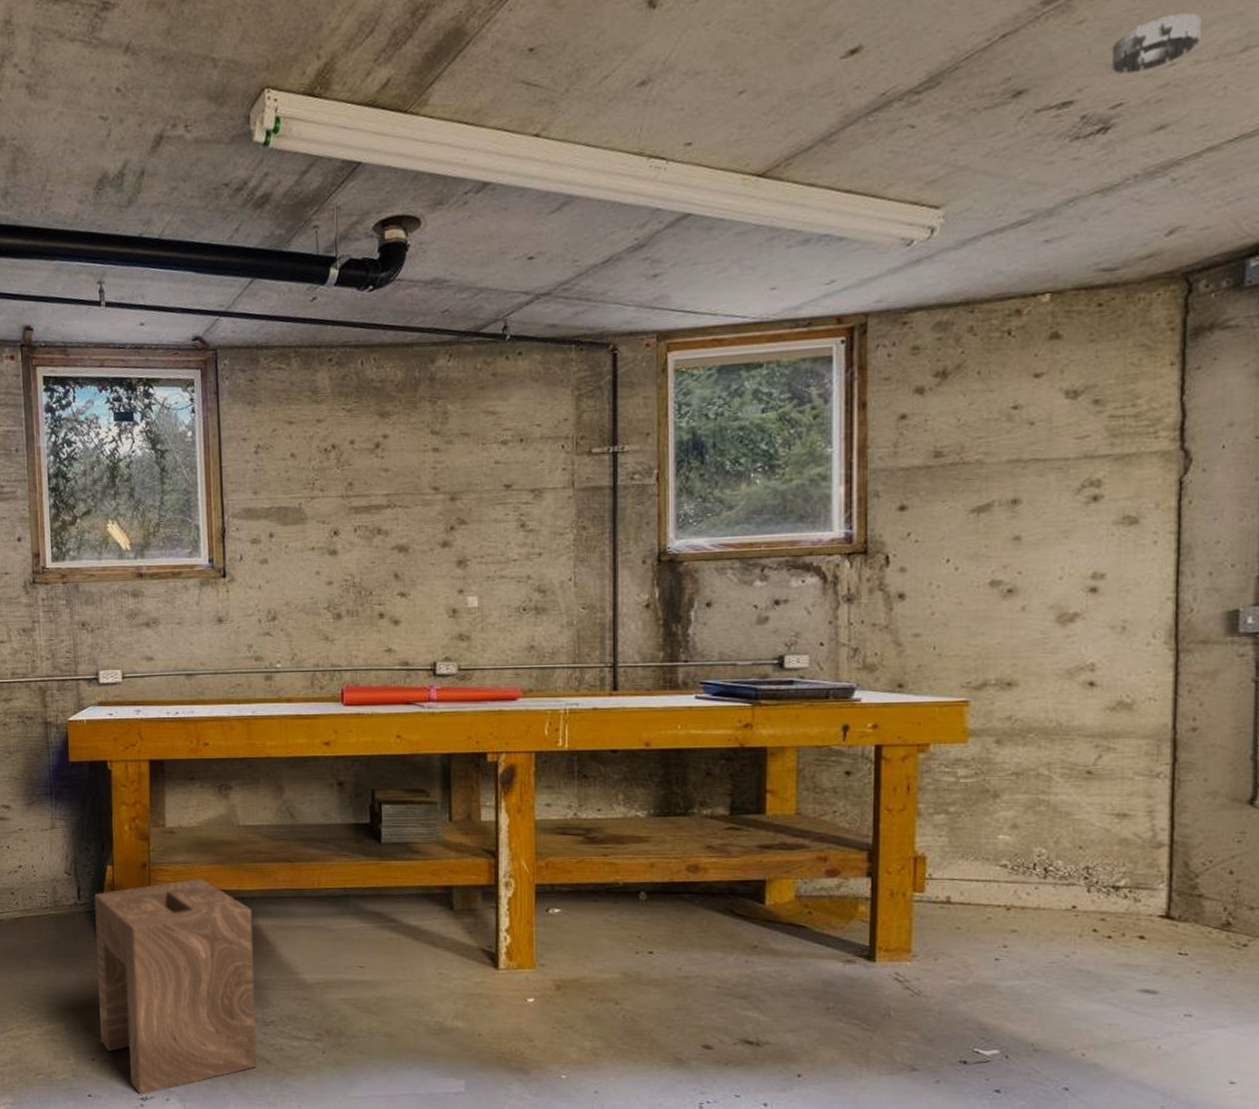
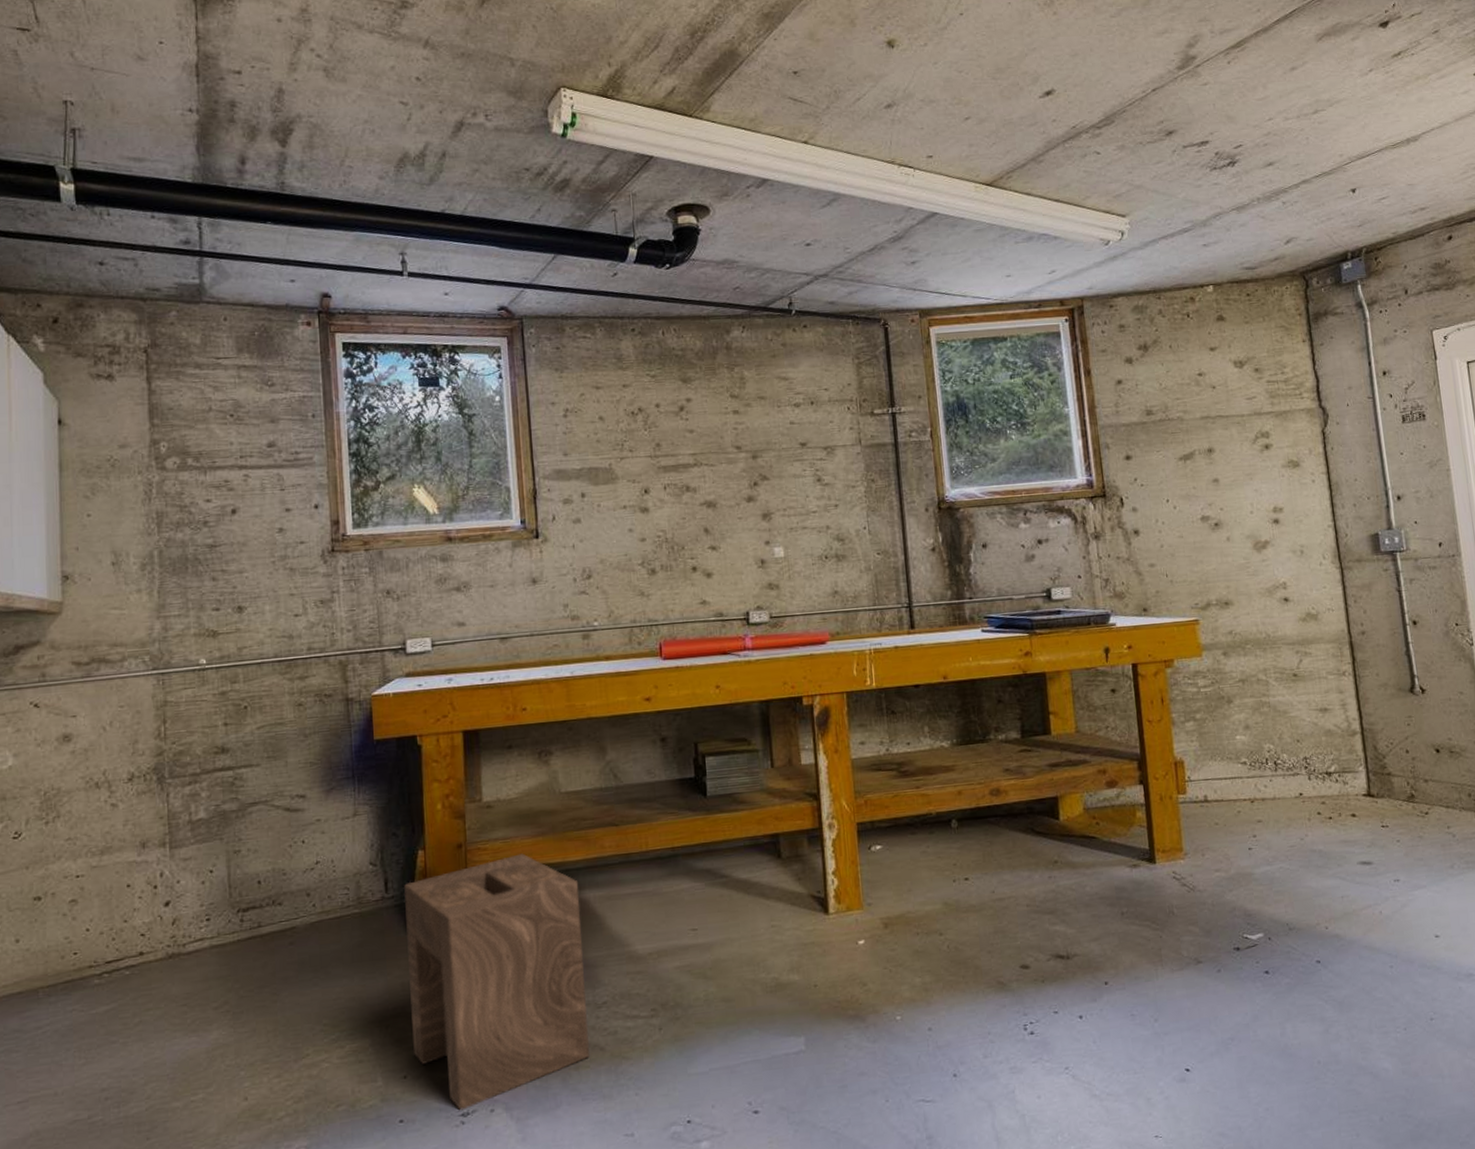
smoke detector: present [1112,13,1201,74] -> none [1229,83,1286,124]

